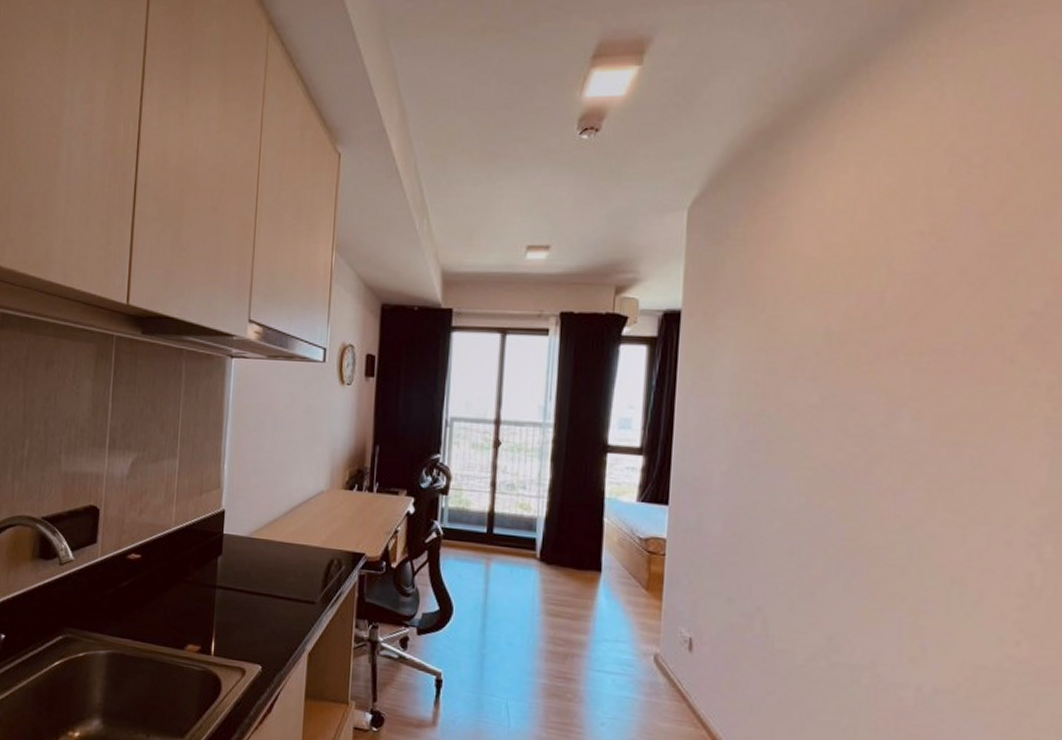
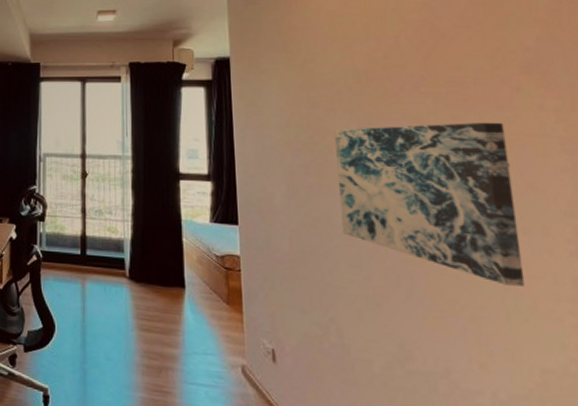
wall art: none [785,397,987,580] -> present [334,122,526,287]

